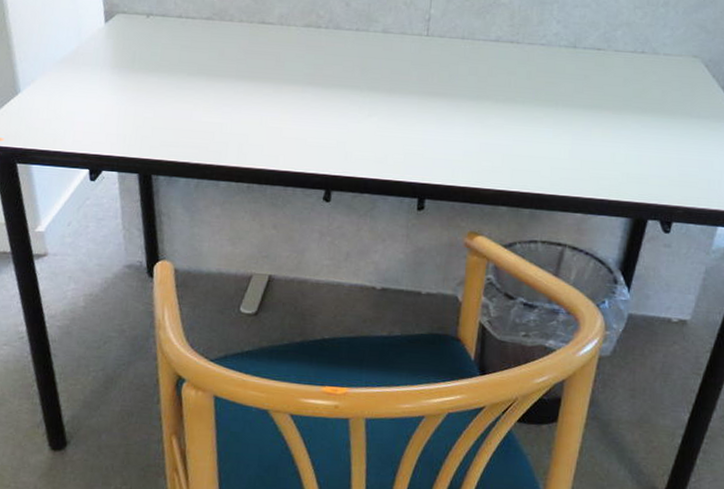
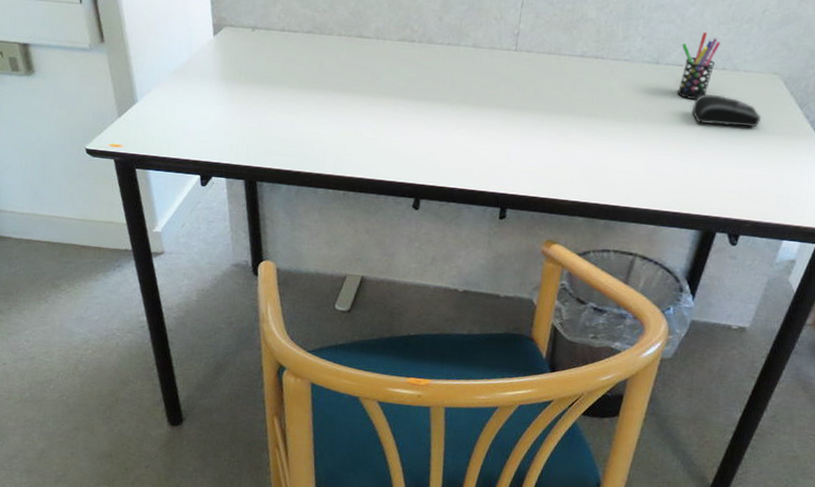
pen holder: none [597,16,637,83] -> present [677,32,720,99]
computer mouse: none [613,78,685,111] -> present [691,94,761,128]

